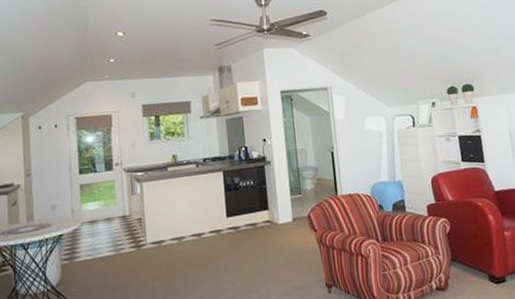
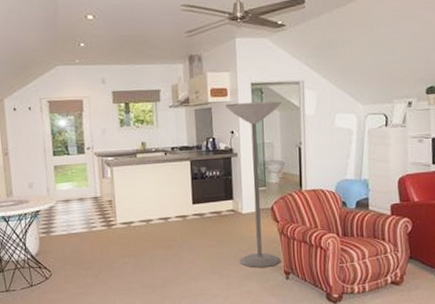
floor lamp: none [256,107,322,283] -> present [225,101,282,268]

